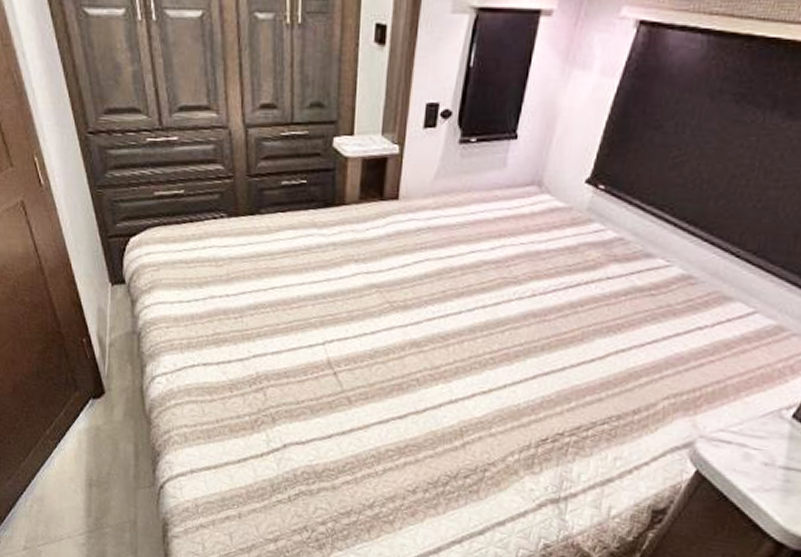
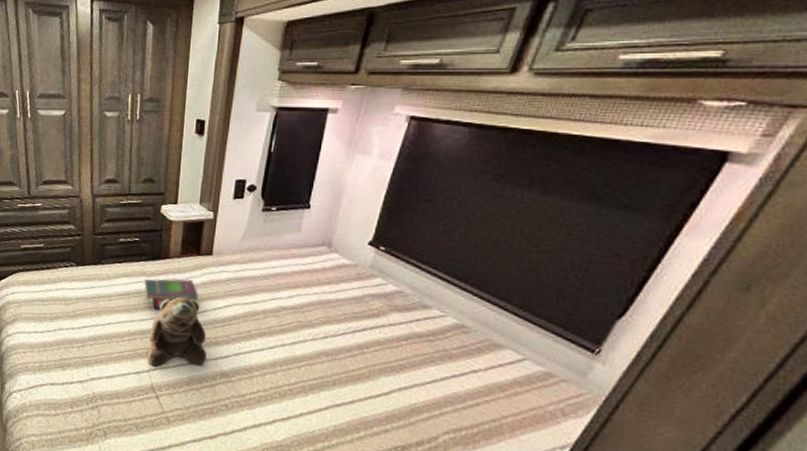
books: none [315,229,383,269] -> present [144,278,199,310]
stuffed animal: none [321,252,394,338] -> present [147,296,207,367]

